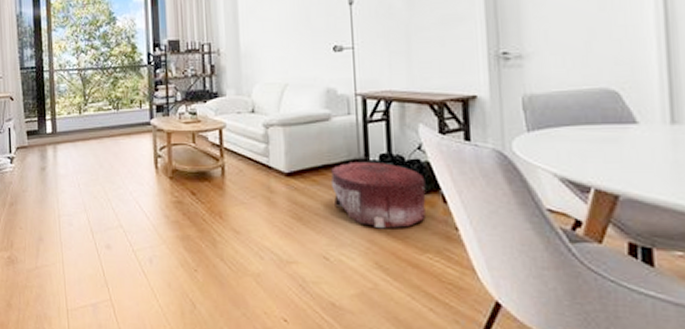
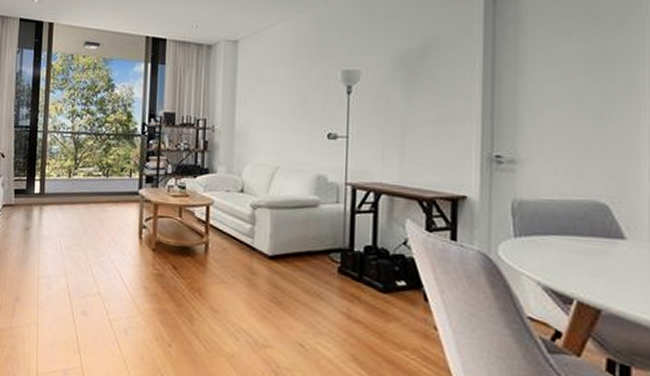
pouf: present [331,161,426,229] -> none [314,250,408,322]

